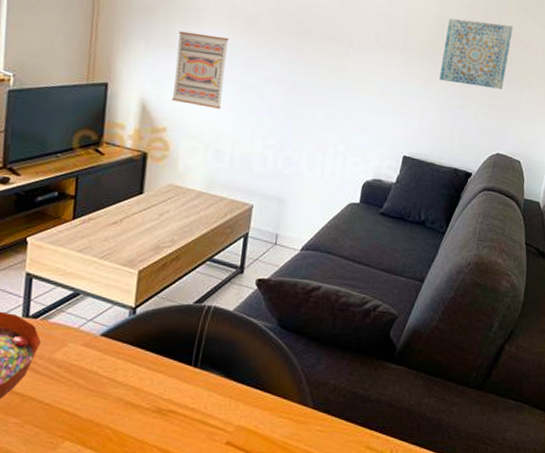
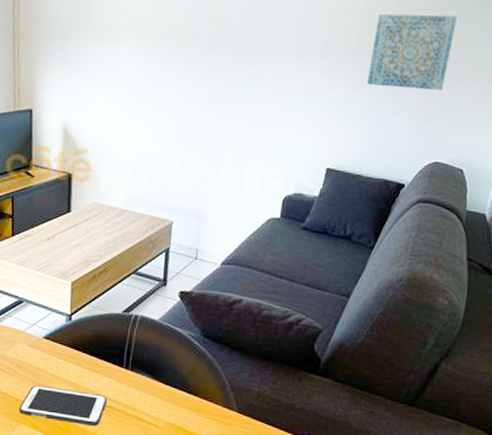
cell phone: none [64,391,172,437] -> present [19,385,108,427]
wall art: present [171,31,229,109] -> none [90,53,141,128]

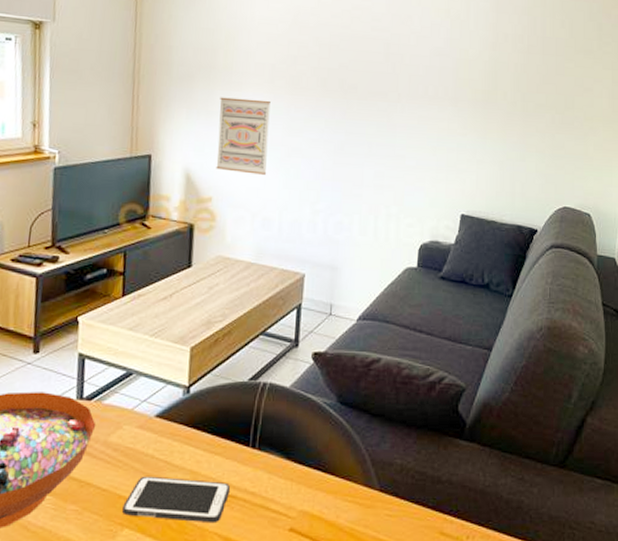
wall art: none [90,53,141,128] -> present [216,97,271,175]
wall art: present [366,13,457,90] -> none [494,64,572,137]

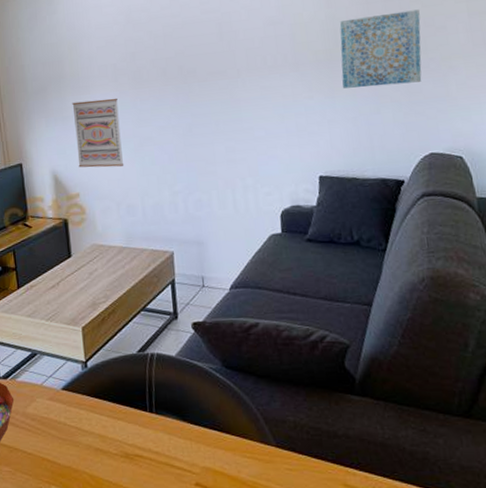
cell phone: present [122,476,231,524] -> none [47,440,137,480]
wall art: none [494,64,572,137] -> present [339,9,422,89]

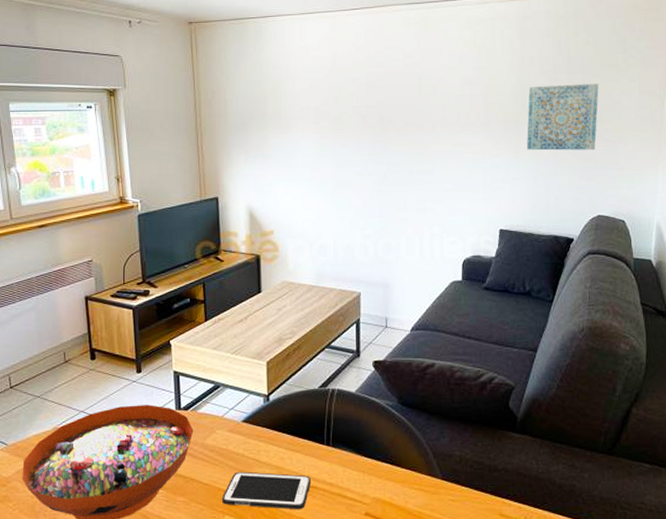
cell phone: none [47,440,137,480] -> present [222,471,312,510]
wall art: present [72,98,124,168] -> none [273,140,320,207]

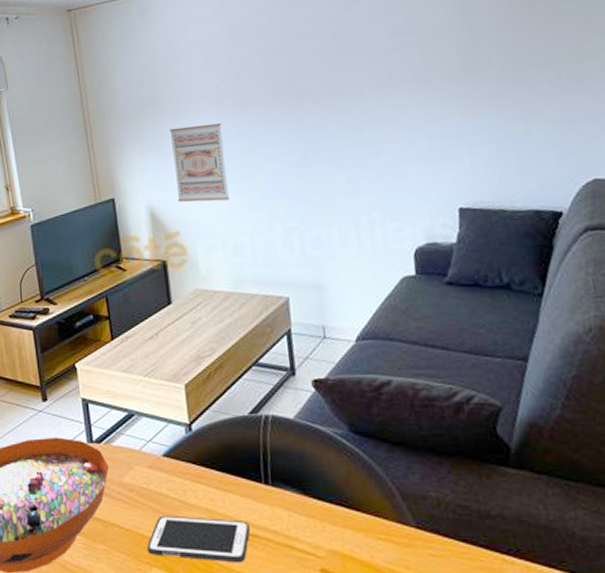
wall art: none [273,140,320,207] -> present [169,122,230,202]
wall art: present [526,83,599,151] -> none [478,12,580,106]

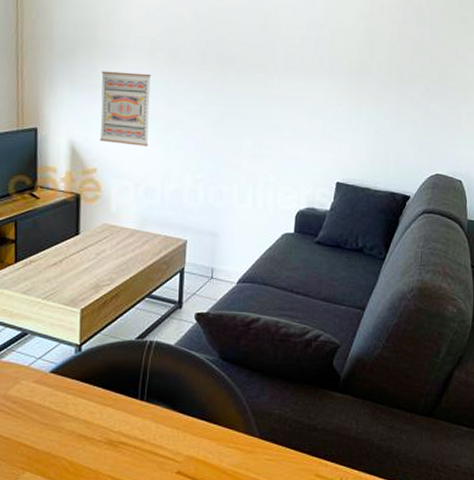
cell phone: present [147,515,251,563] -> none [23,425,122,467]

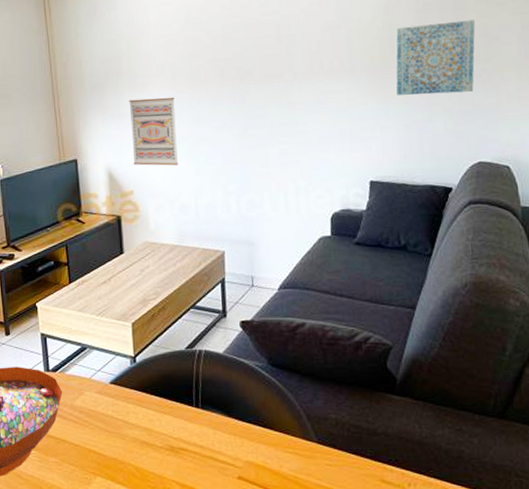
wall art: none [369,35,447,106] -> present [396,20,475,95]

